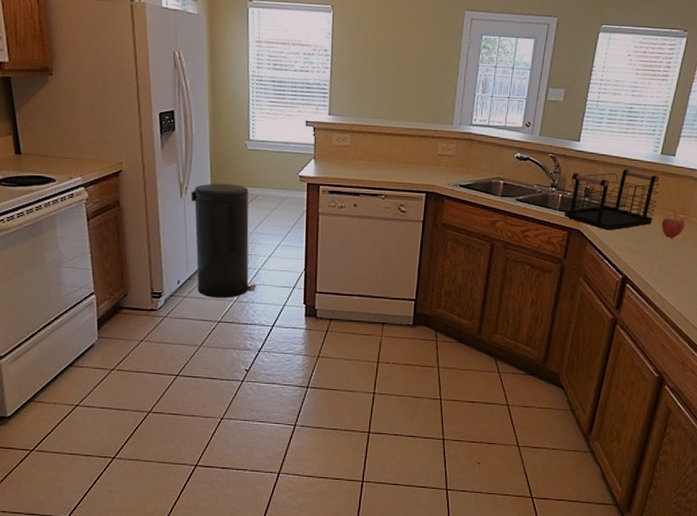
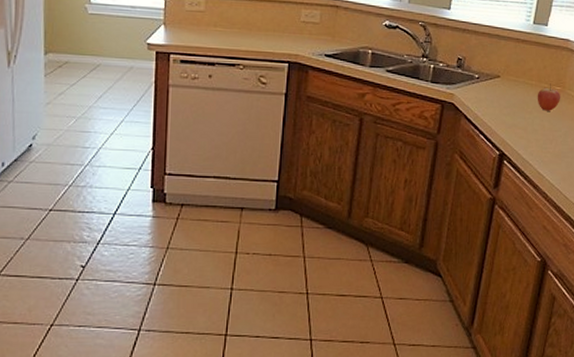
pedal bin: present [191,183,256,298] -> none [20,51,96,182]
dish rack: present [564,169,660,231] -> none [436,39,534,104]

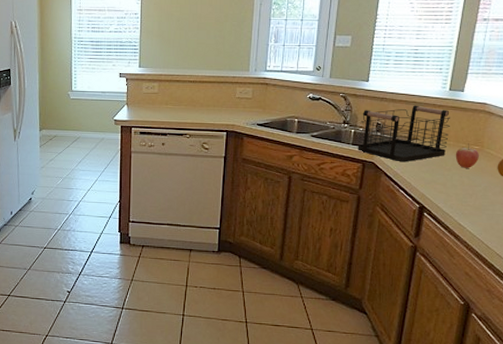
dish rack: none [436,39,534,104] -> present [357,105,451,162]

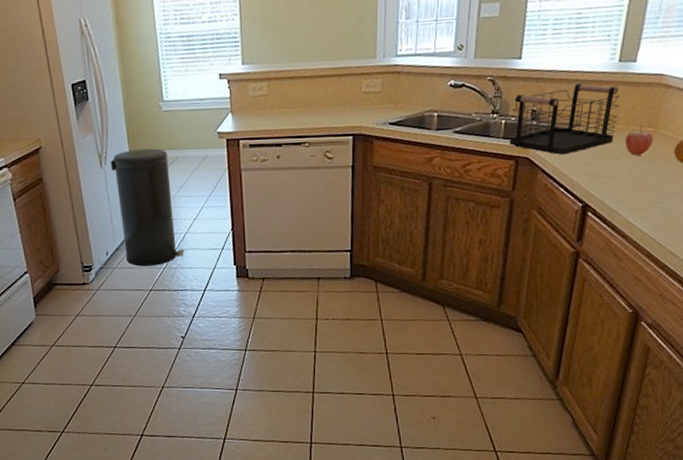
pedal bin: none [23,128,77,227] -> present [110,148,184,267]

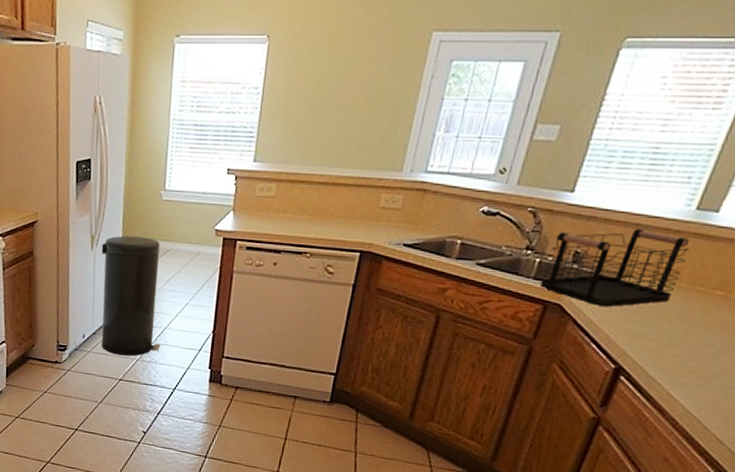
fruit: present [625,125,654,156] -> none [683,286,723,321]

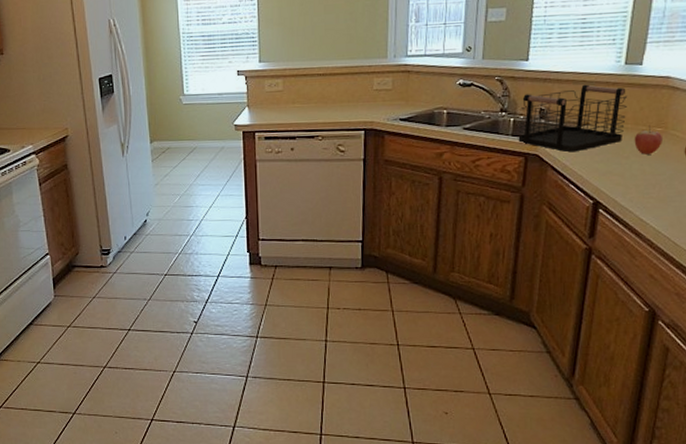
pedal bin: present [101,235,161,356] -> none [132,139,200,251]
fruit: none [683,286,723,321] -> present [634,125,664,155]

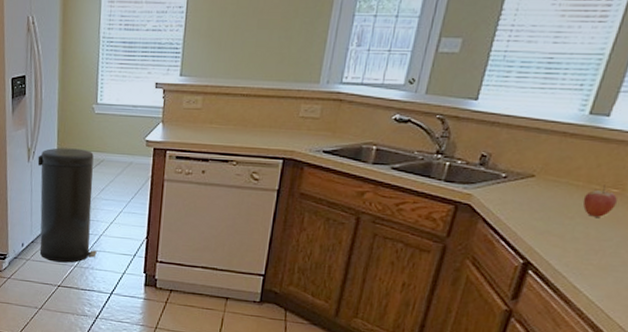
pedal bin: none [132,139,200,251] -> present [37,148,97,263]
dish rack: present [518,84,628,153] -> none [451,132,586,206]

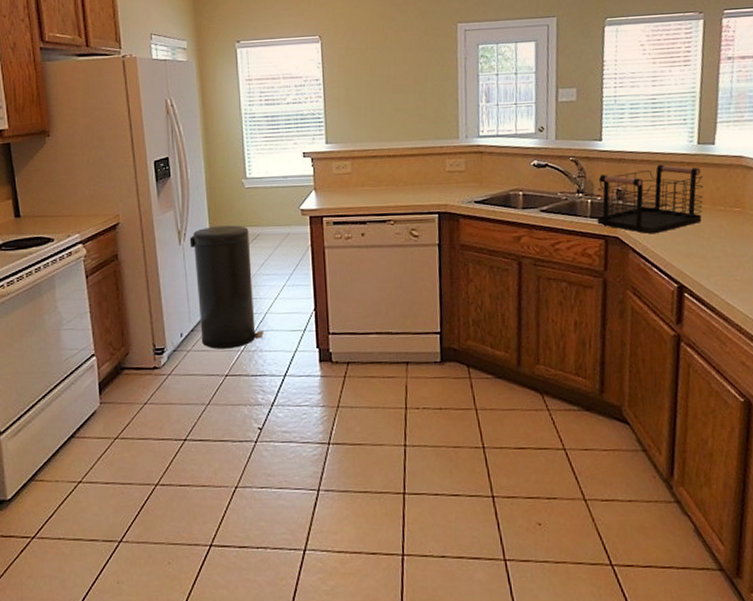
dish rack: none [451,132,586,206] -> present [596,164,704,234]
fruit: present [582,185,618,217] -> none [713,205,743,236]

